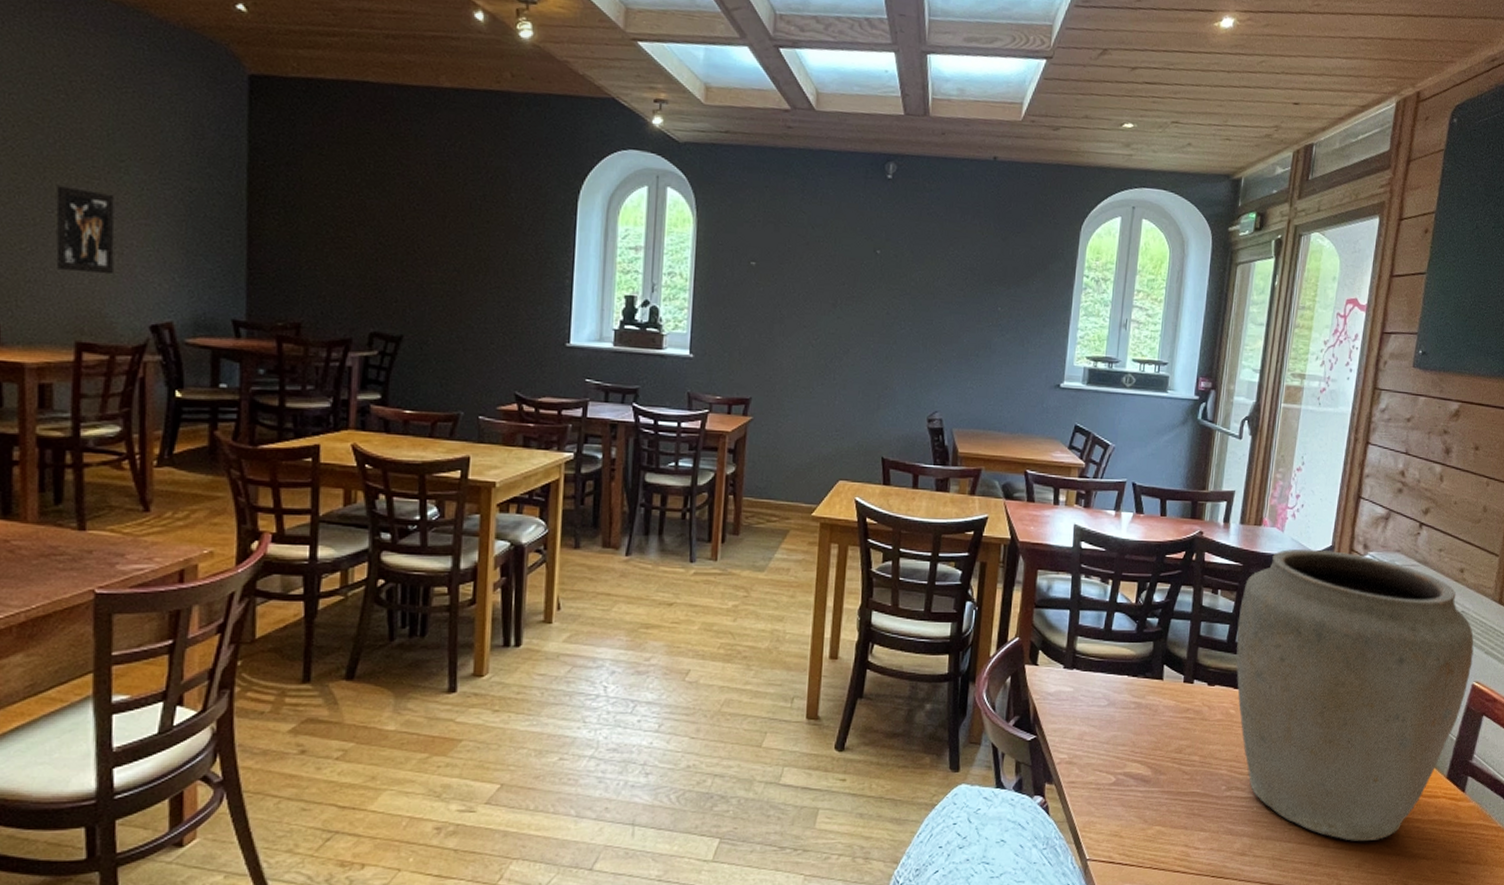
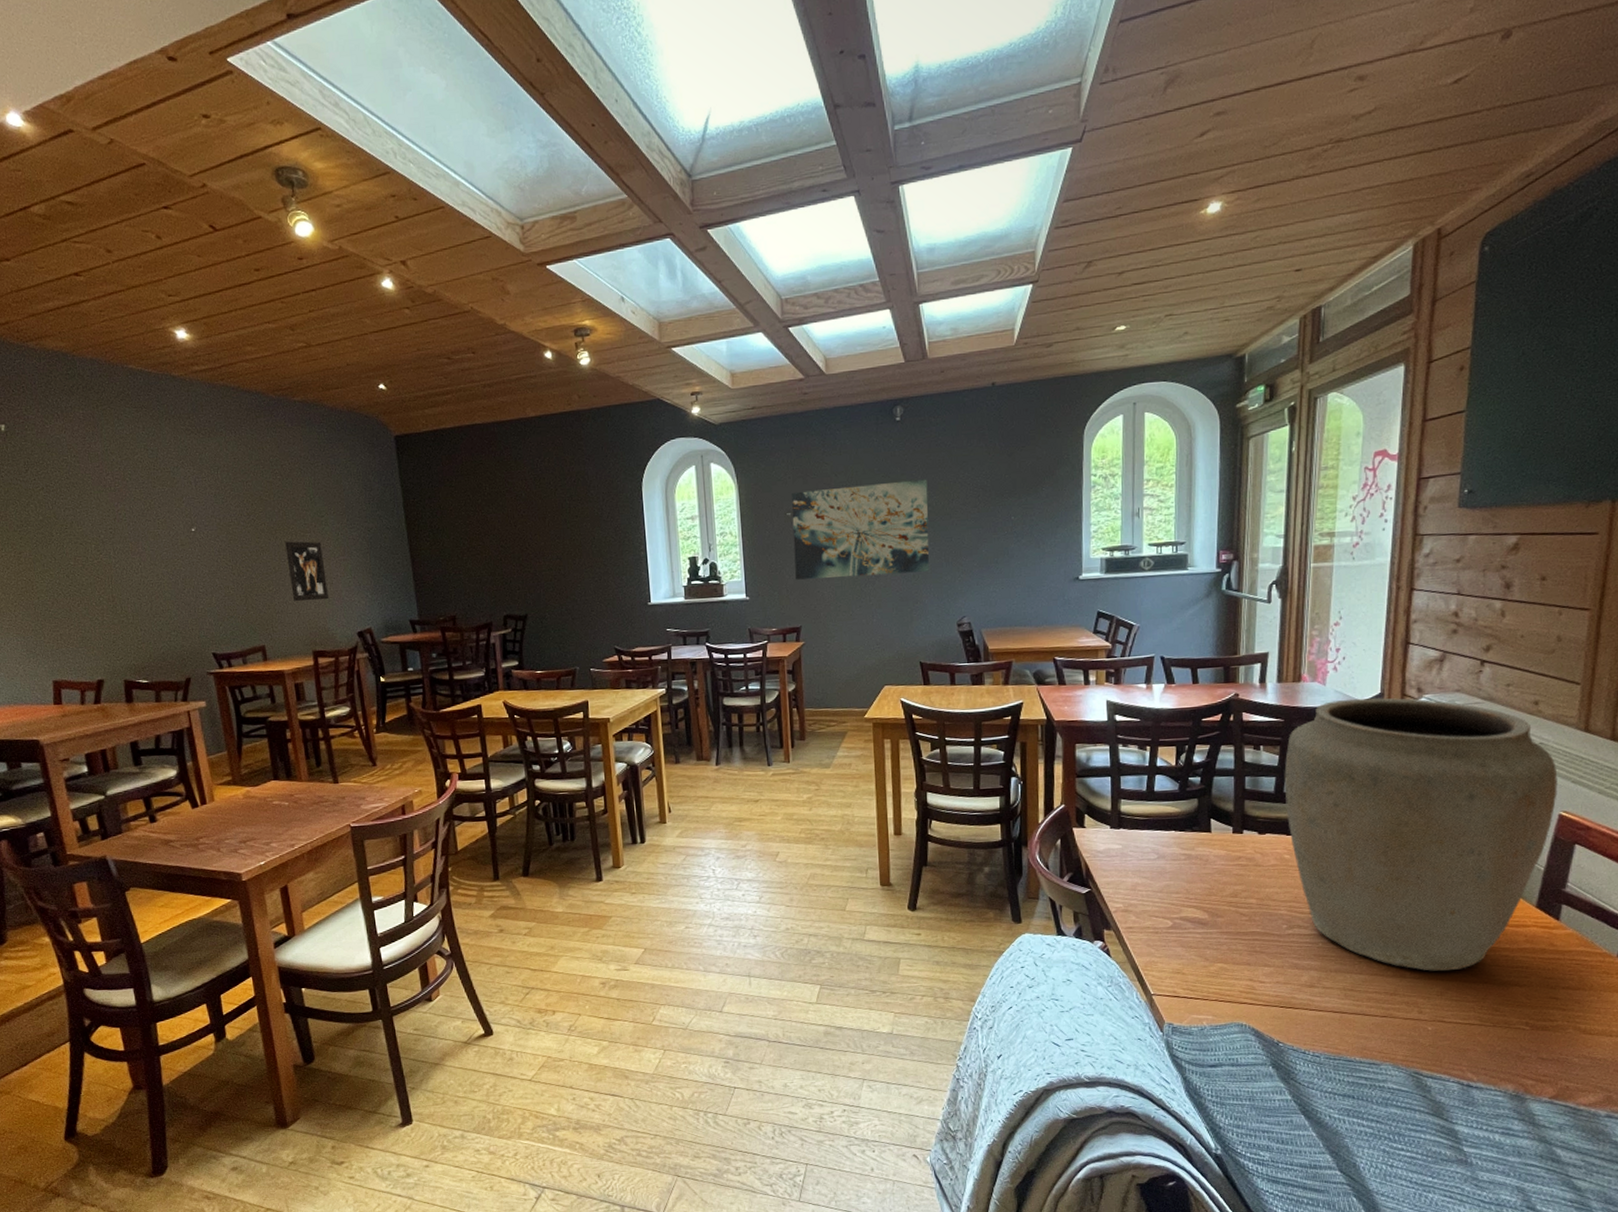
wall art: none [752,239,914,355] -> present [791,479,929,580]

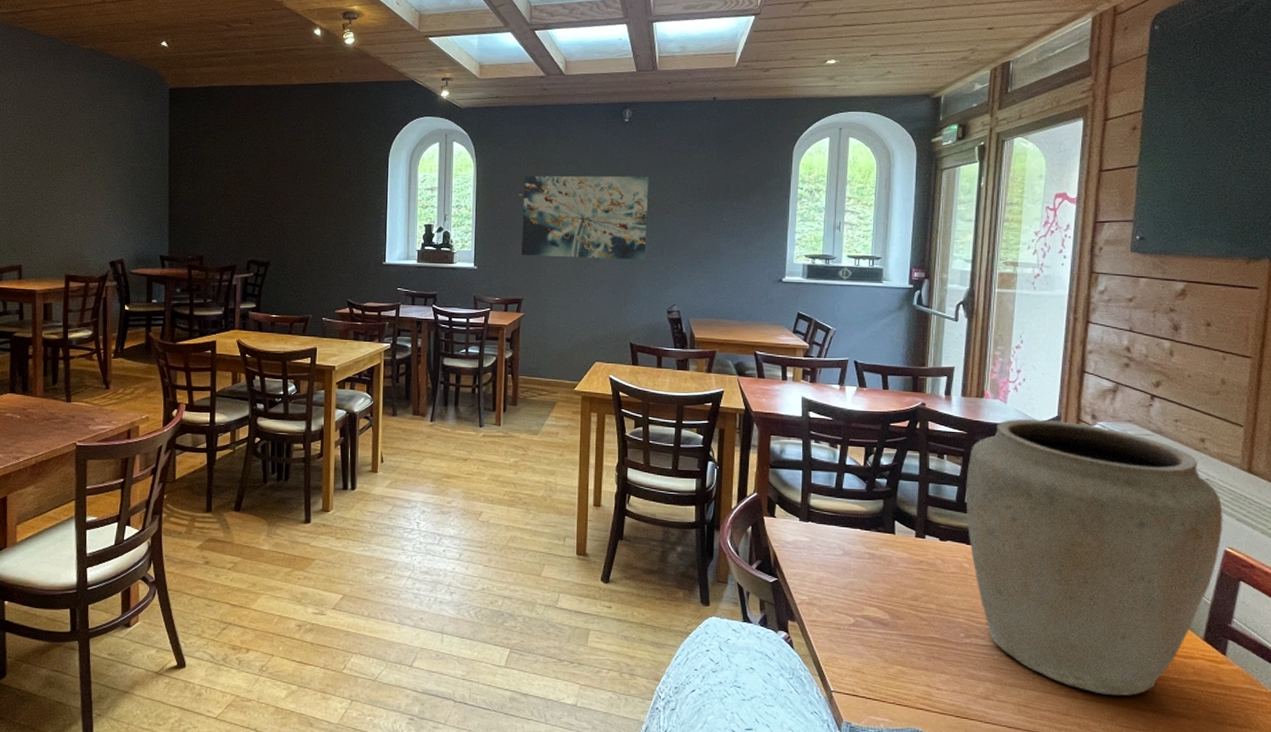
wall art: present [285,541,329,602] -> none [54,172,89,229]

